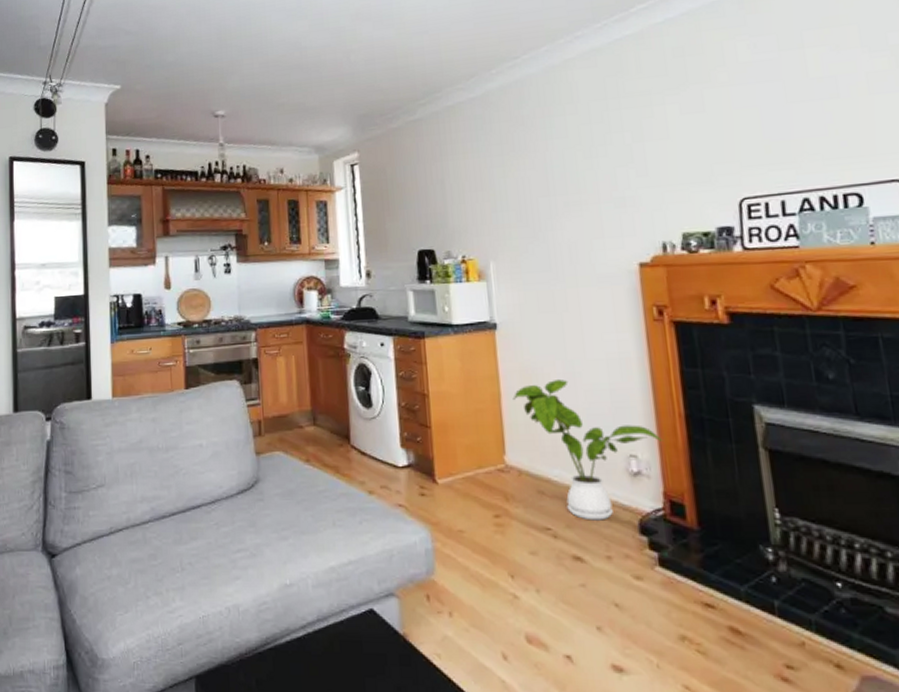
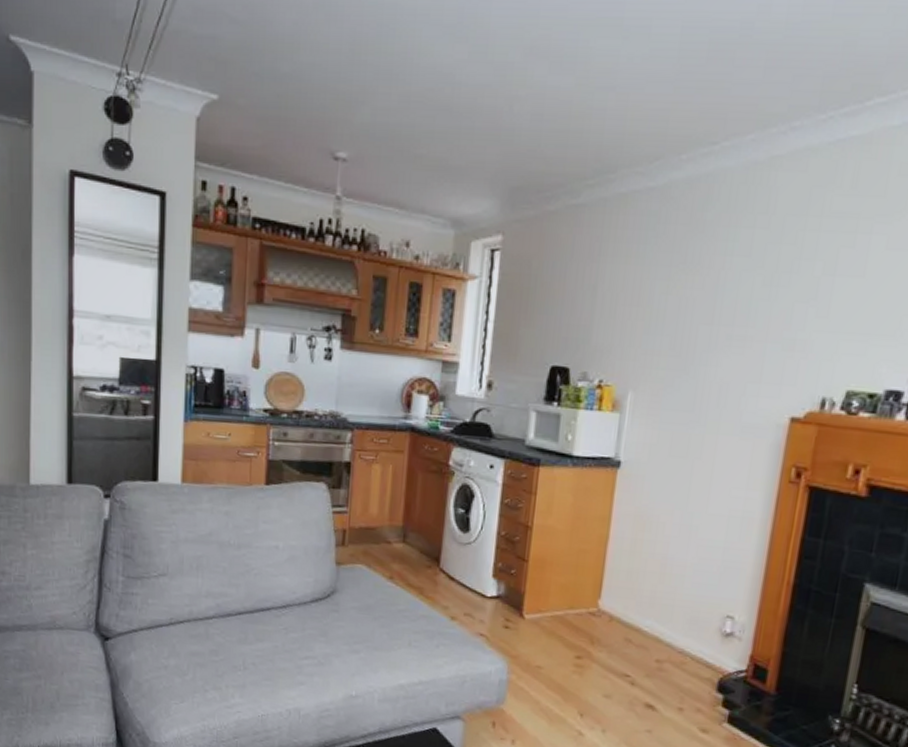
house plant: present [512,378,664,521] -> none [620,529,766,675]

